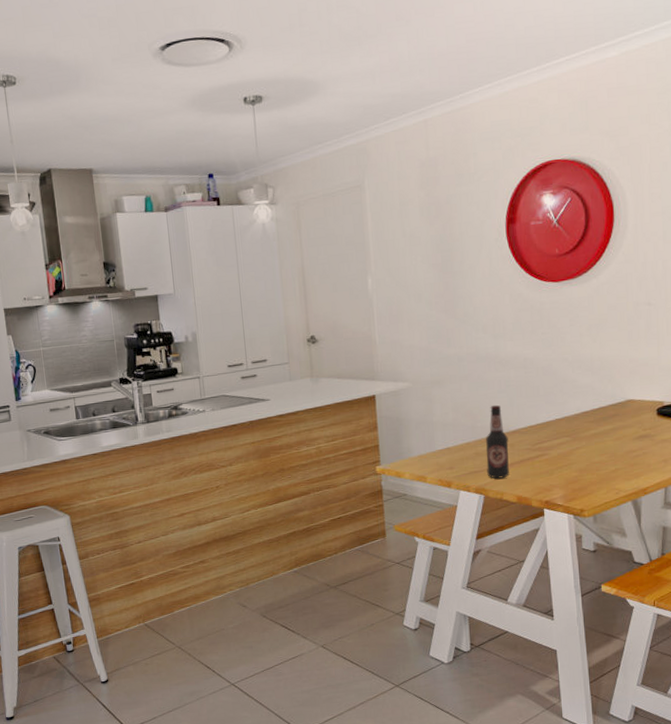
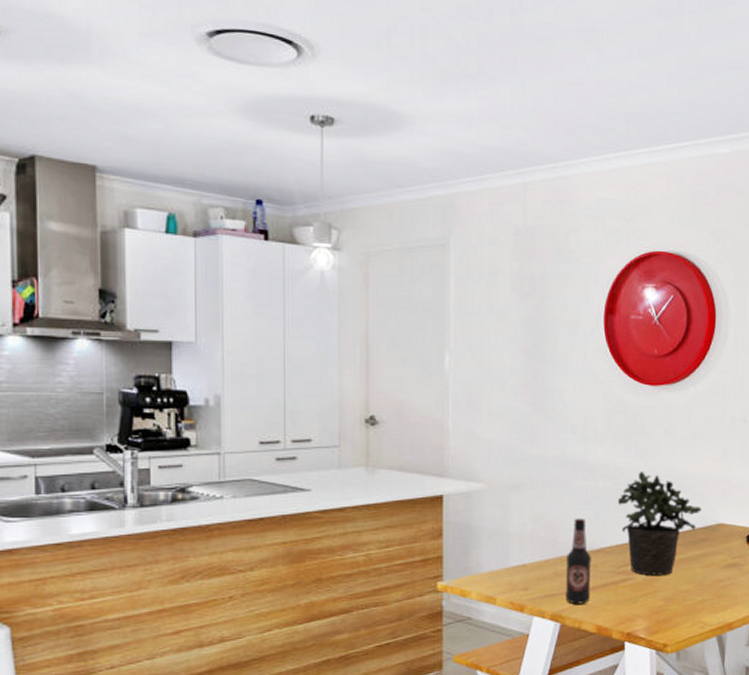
potted plant: none [529,359,611,451] -> present [617,471,702,576]

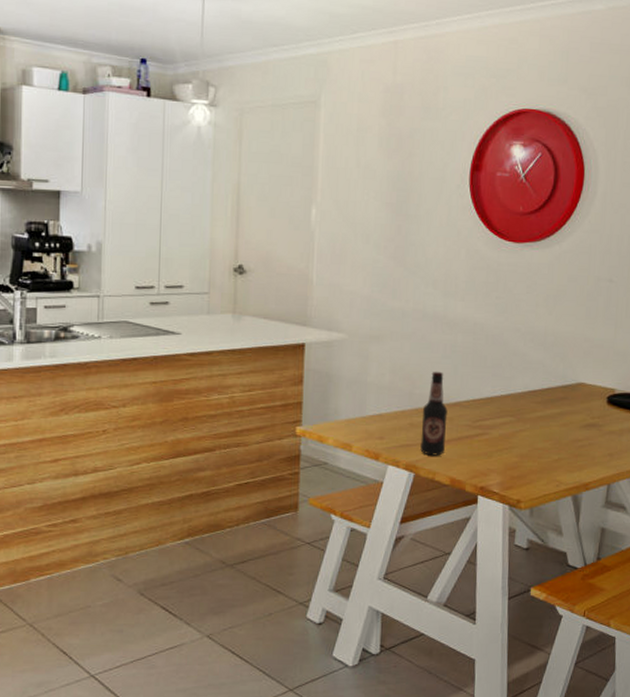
potted plant: present [617,471,702,576] -> none [476,327,563,432]

